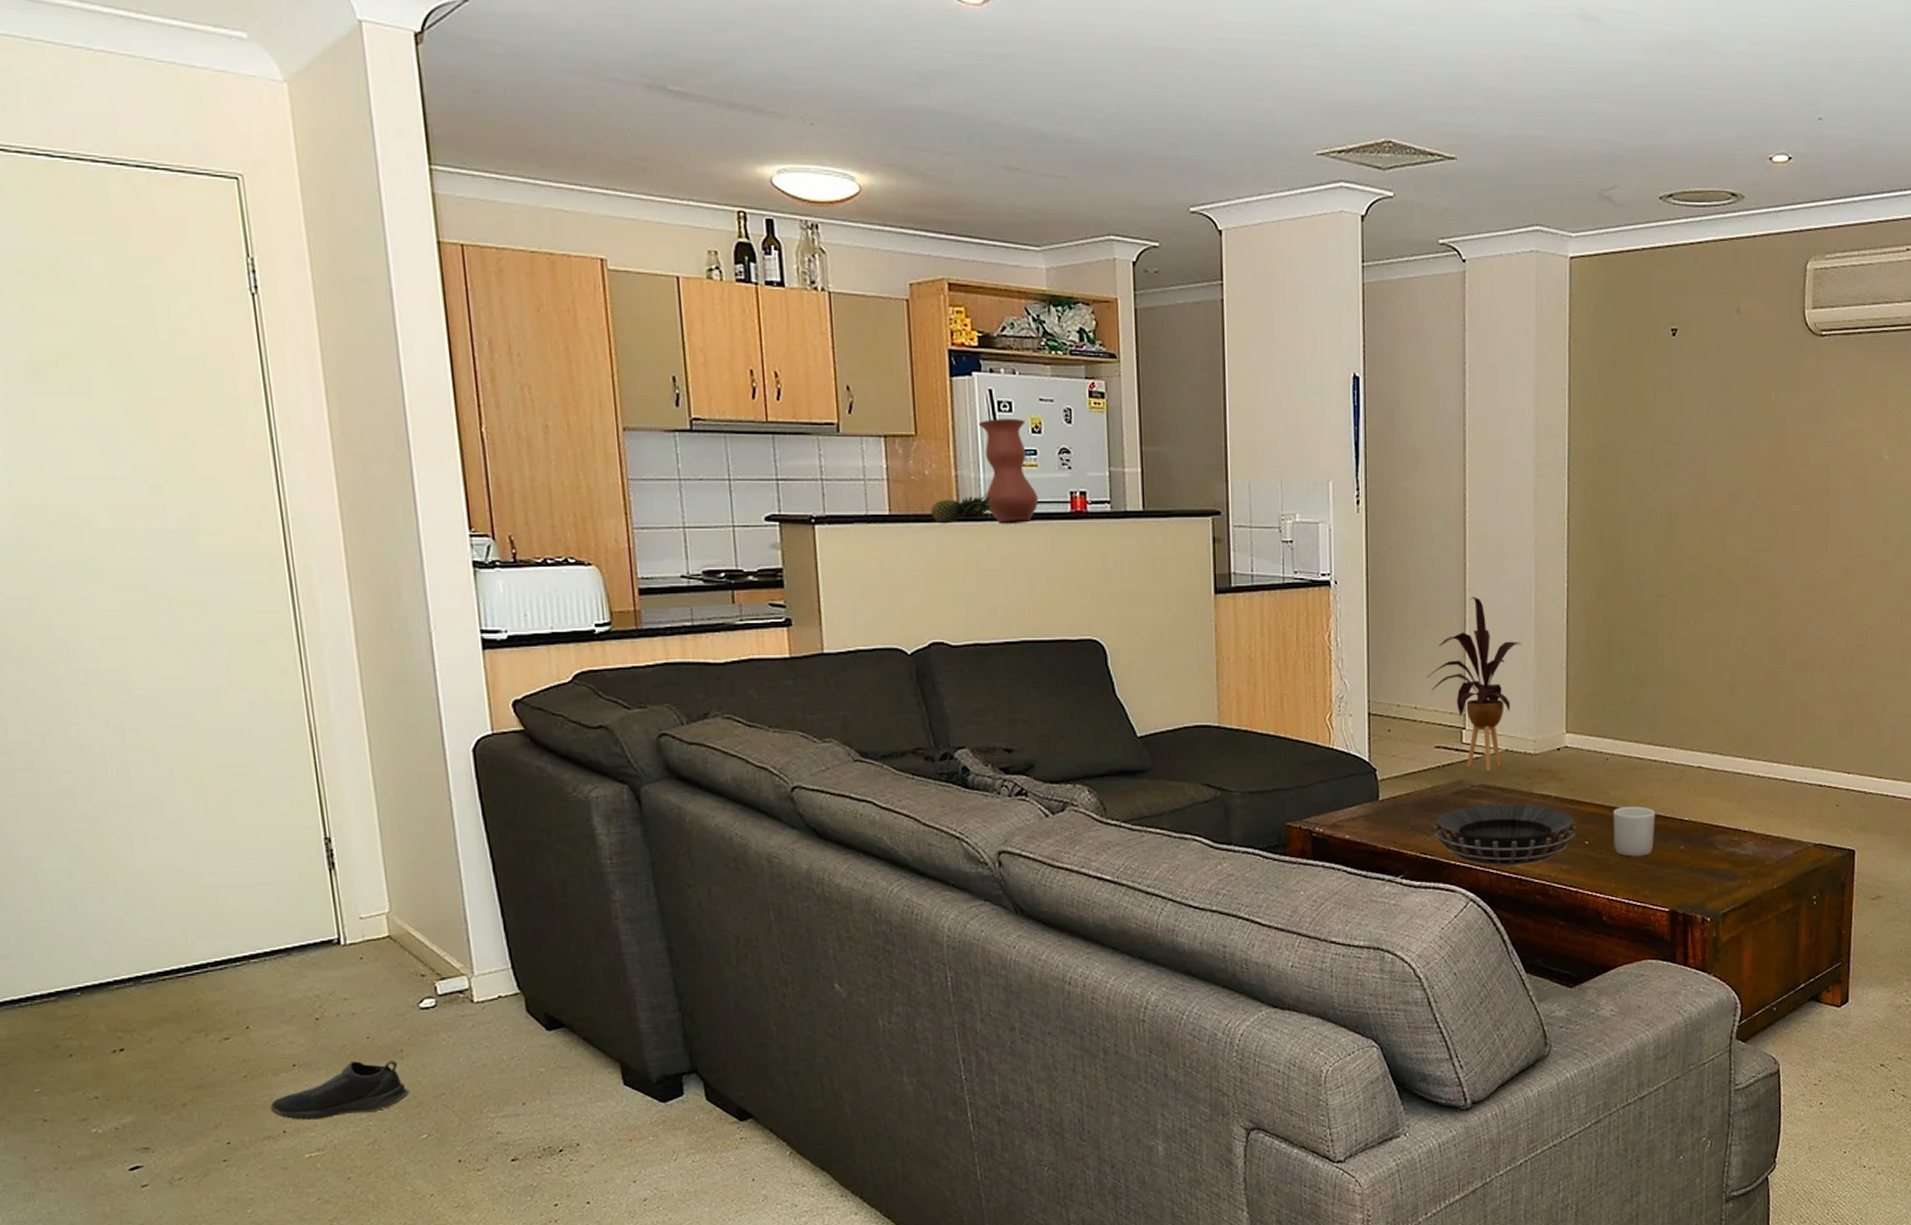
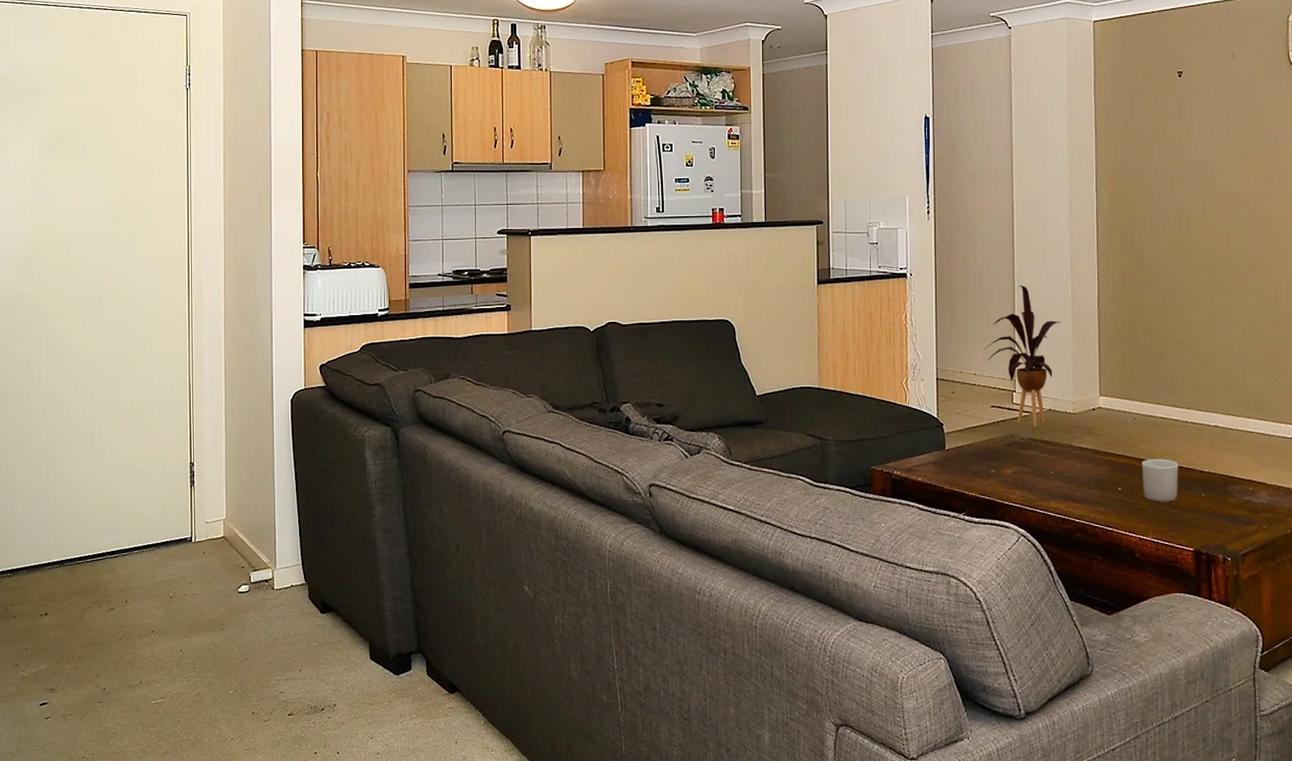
shoe: present [270,1060,410,1120] -> none [134,631,225,674]
fruit: present [931,493,997,524] -> none [612,211,659,234]
vase: present [978,418,1039,525] -> none [648,156,689,234]
decorative bowl: present [1434,804,1576,867] -> none [990,455,1111,508]

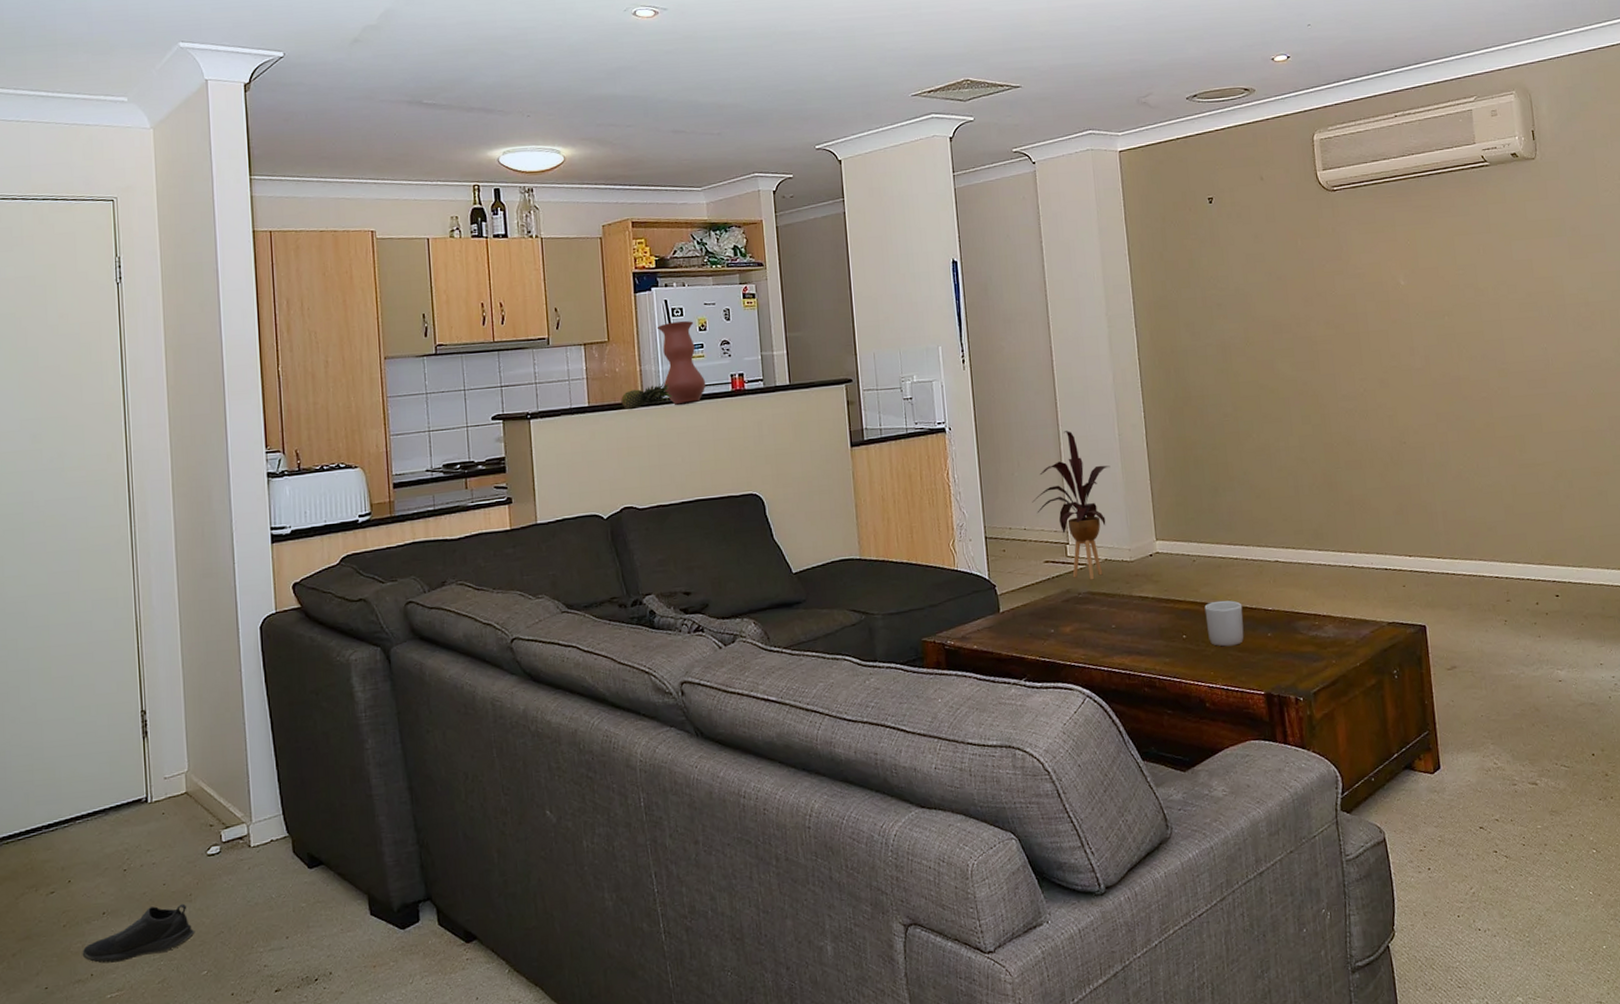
shoe: none [134,631,225,674] -> present [82,903,195,964]
fruit: none [612,211,659,234] -> present [621,382,673,410]
vase: none [648,156,689,234] -> present [656,320,706,406]

